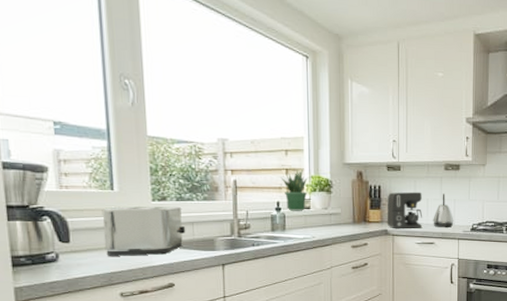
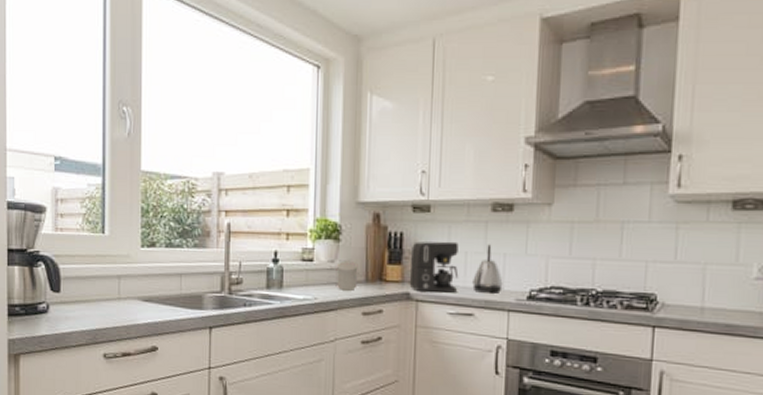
toaster: present [102,206,186,256] -> none [92,252,174,311]
planter: present [281,169,308,211] -> none [280,210,312,264]
canister: none [324,207,348,231] -> present [330,260,359,292]

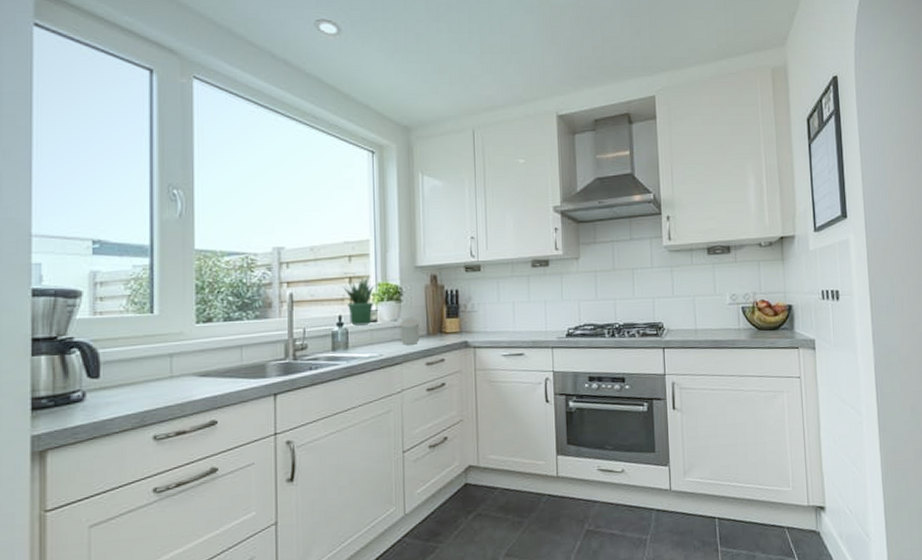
planter: none [280,210,312,264] -> present [343,276,374,326]
coffee maker: present [409,241,459,294] -> none [466,294,509,340]
kettle: present [472,244,503,293] -> none [521,294,546,335]

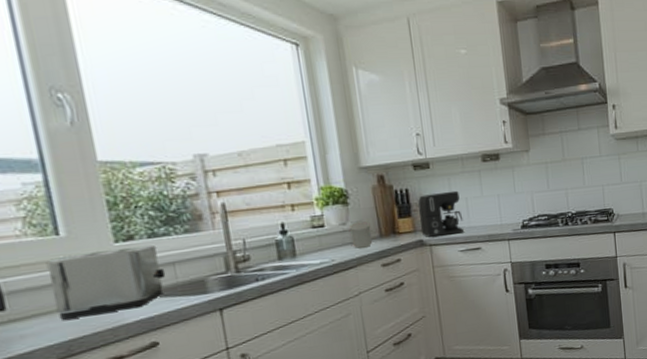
toaster: none [138,327,233,391] -> present [47,245,166,320]
planter: present [343,276,374,326] -> none [282,180,319,233]
coffee maker: none [466,294,509,340] -> present [418,190,464,238]

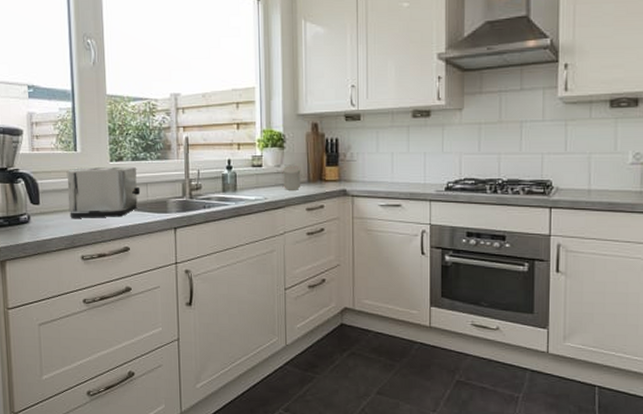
coffee maker: present [418,190,464,238] -> none [345,144,387,189]

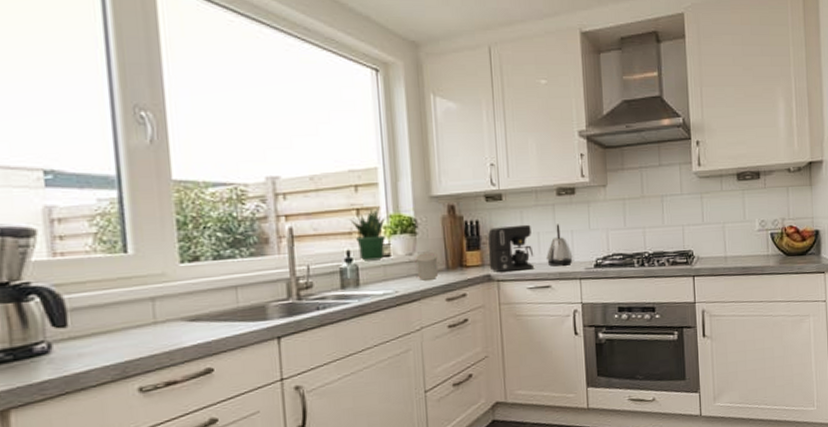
toaster: present [67,166,141,218] -> none [112,267,228,340]
planter: none [232,123,259,170] -> present [350,208,385,261]
coffee maker: none [345,144,387,189] -> present [488,224,534,273]
kettle: none [399,145,424,186] -> present [547,224,573,267]

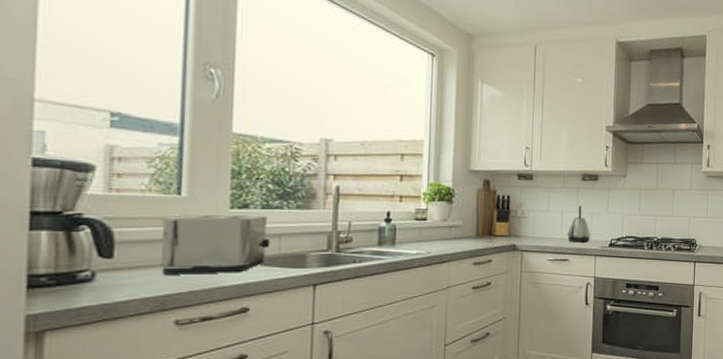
toaster: none [112,267,228,340] -> present [160,214,271,275]
planter: present [350,208,385,261] -> none [393,175,426,223]
canister: present [409,251,440,282] -> none [443,219,471,246]
coffee maker: present [488,224,534,273] -> none [515,203,556,244]

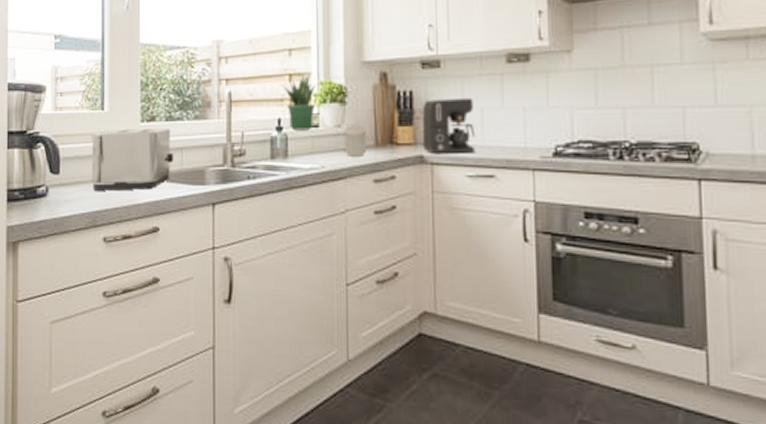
planter: none [393,175,426,223] -> present [283,73,316,131]
canister: none [443,219,471,246] -> present [337,124,368,158]
coffee maker: none [515,203,556,244] -> present [422,97,476,155]
kettle: present [567,205,591,243] -> none [491,98,525,151]

